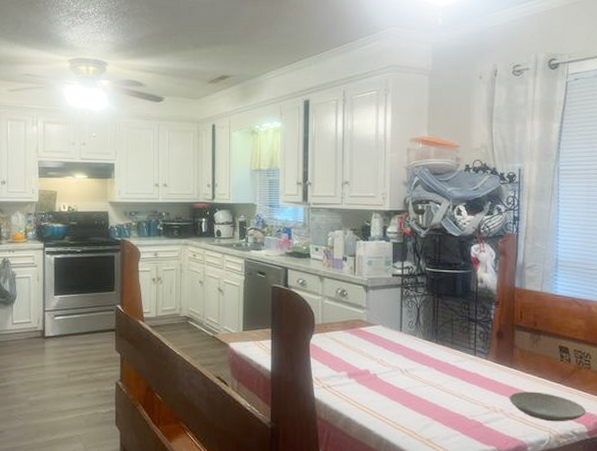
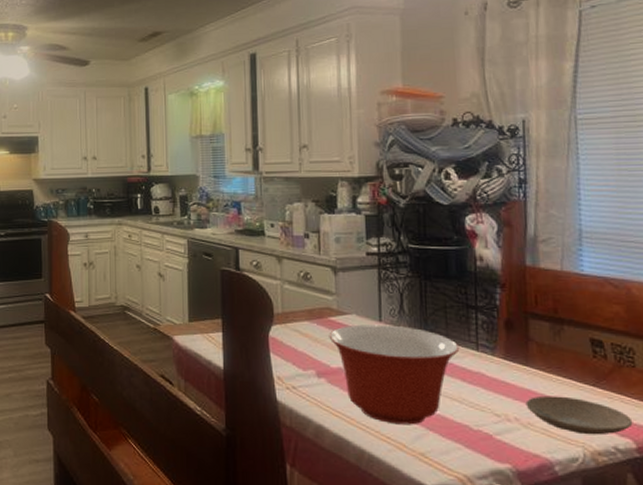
mixing bowl: none [359,334,462,417] -> present [329,324,460,425]

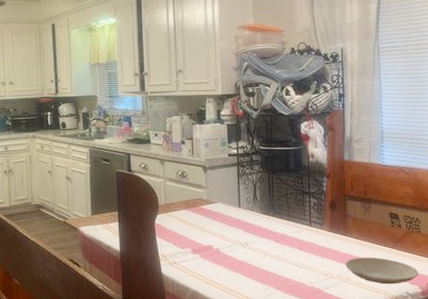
mixing bowl: present [329,324,460,425] -> none [201,210,298,287]

